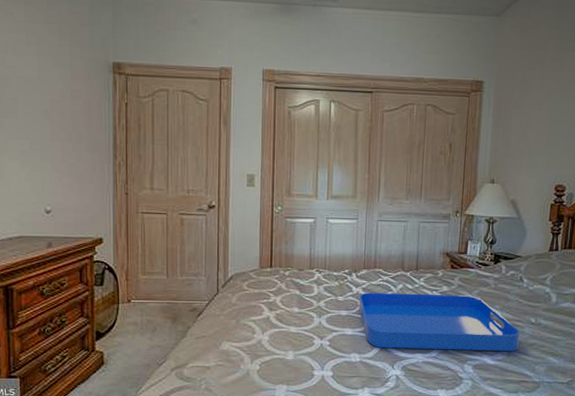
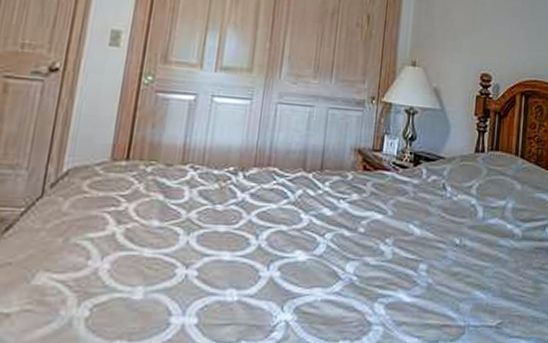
serving tray: present [359,293,520,352] -> none [243,200,442,284]

